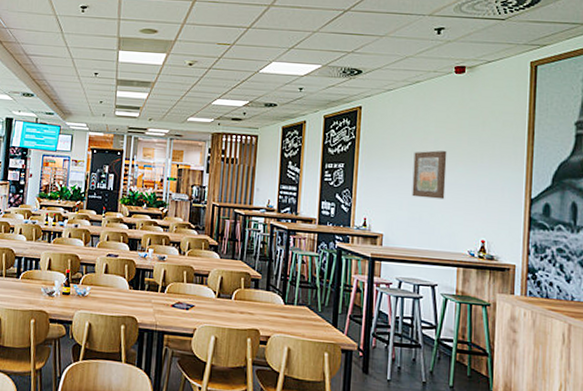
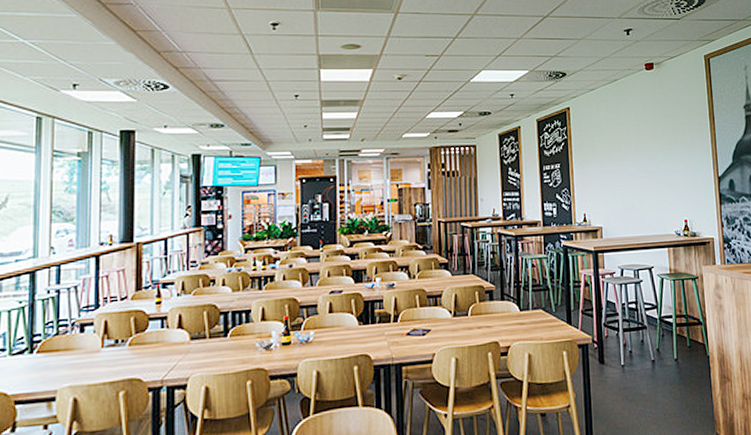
wall art: present [412,150,447,200] -> none [620,142,651,188]

